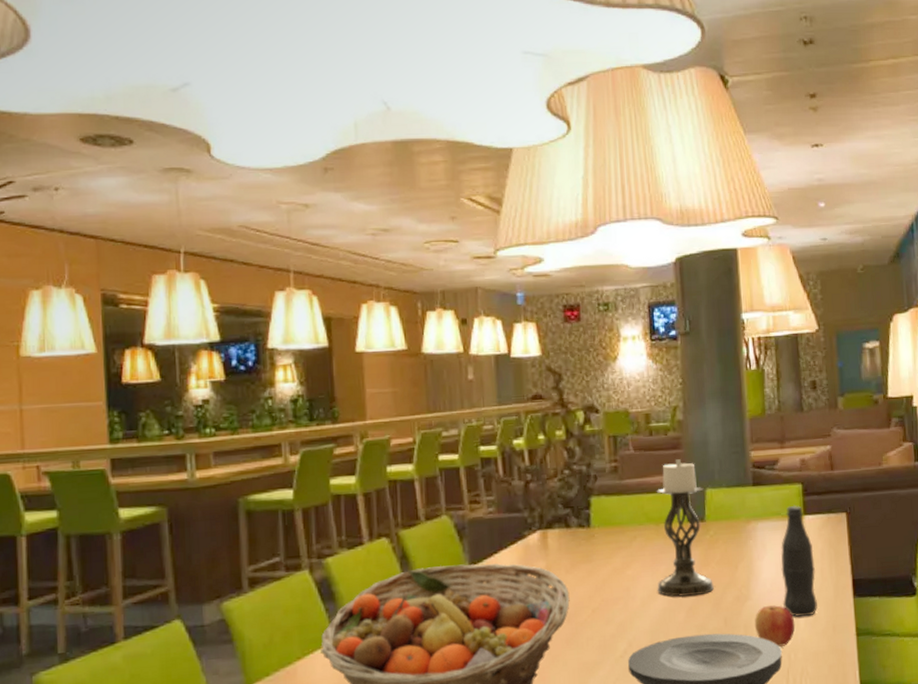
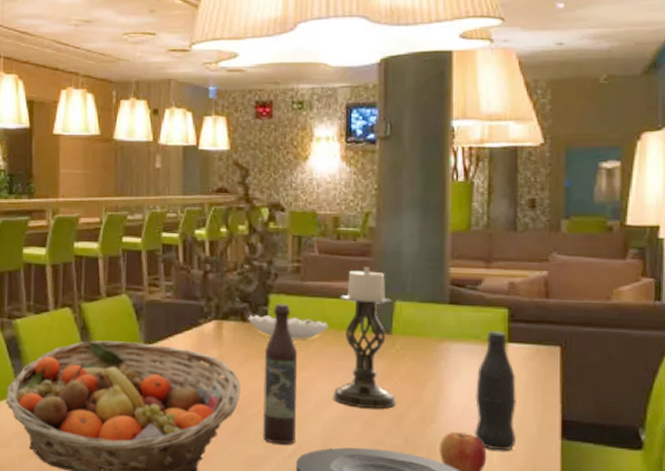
decorative bowl: none [572,516,648,539] -> present [248,315,329,340]
wine bottle: none [590,504,626,647] -> present [262,302,298,445]

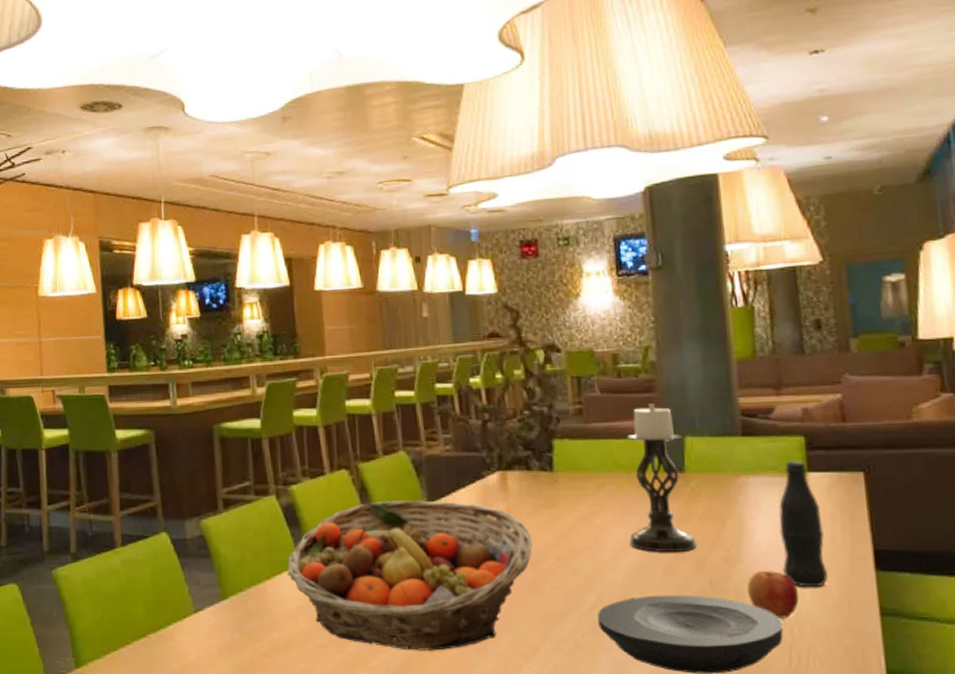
decorative bowl: present [248,315,329,340] -> none [533,461,618,485]
wine bottle: present [262,302,298,445] -> none [553,447,595,598]

